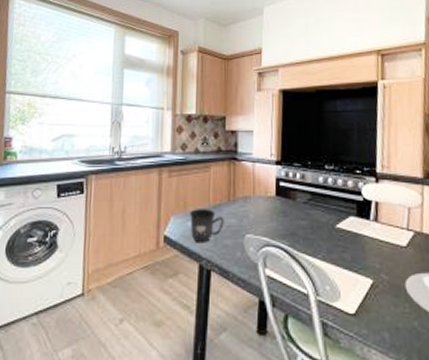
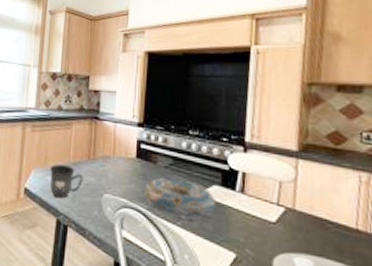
decorative bowl: none [285,214,354,251] -> present [144,178,217,219]

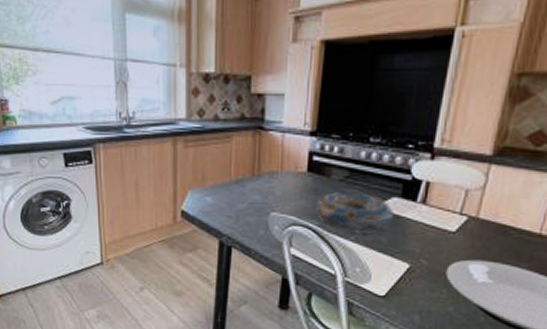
mug: present [50,164,83,199] -> none [209,183,247,220]

